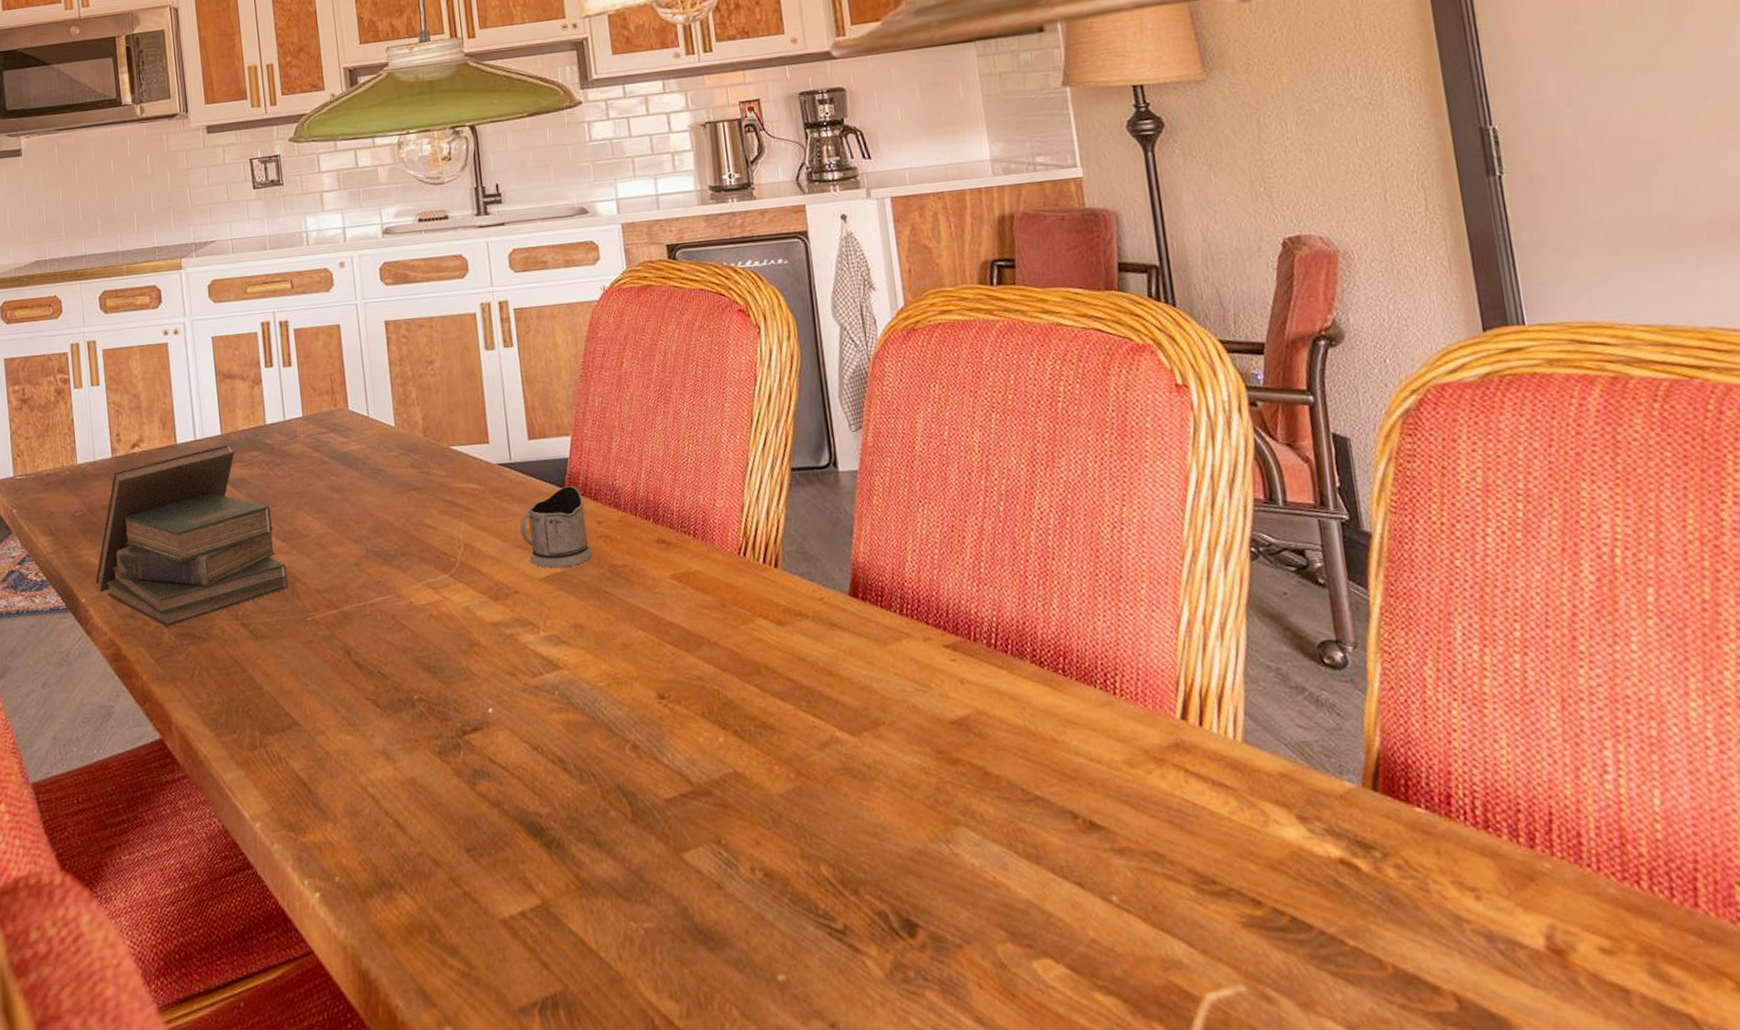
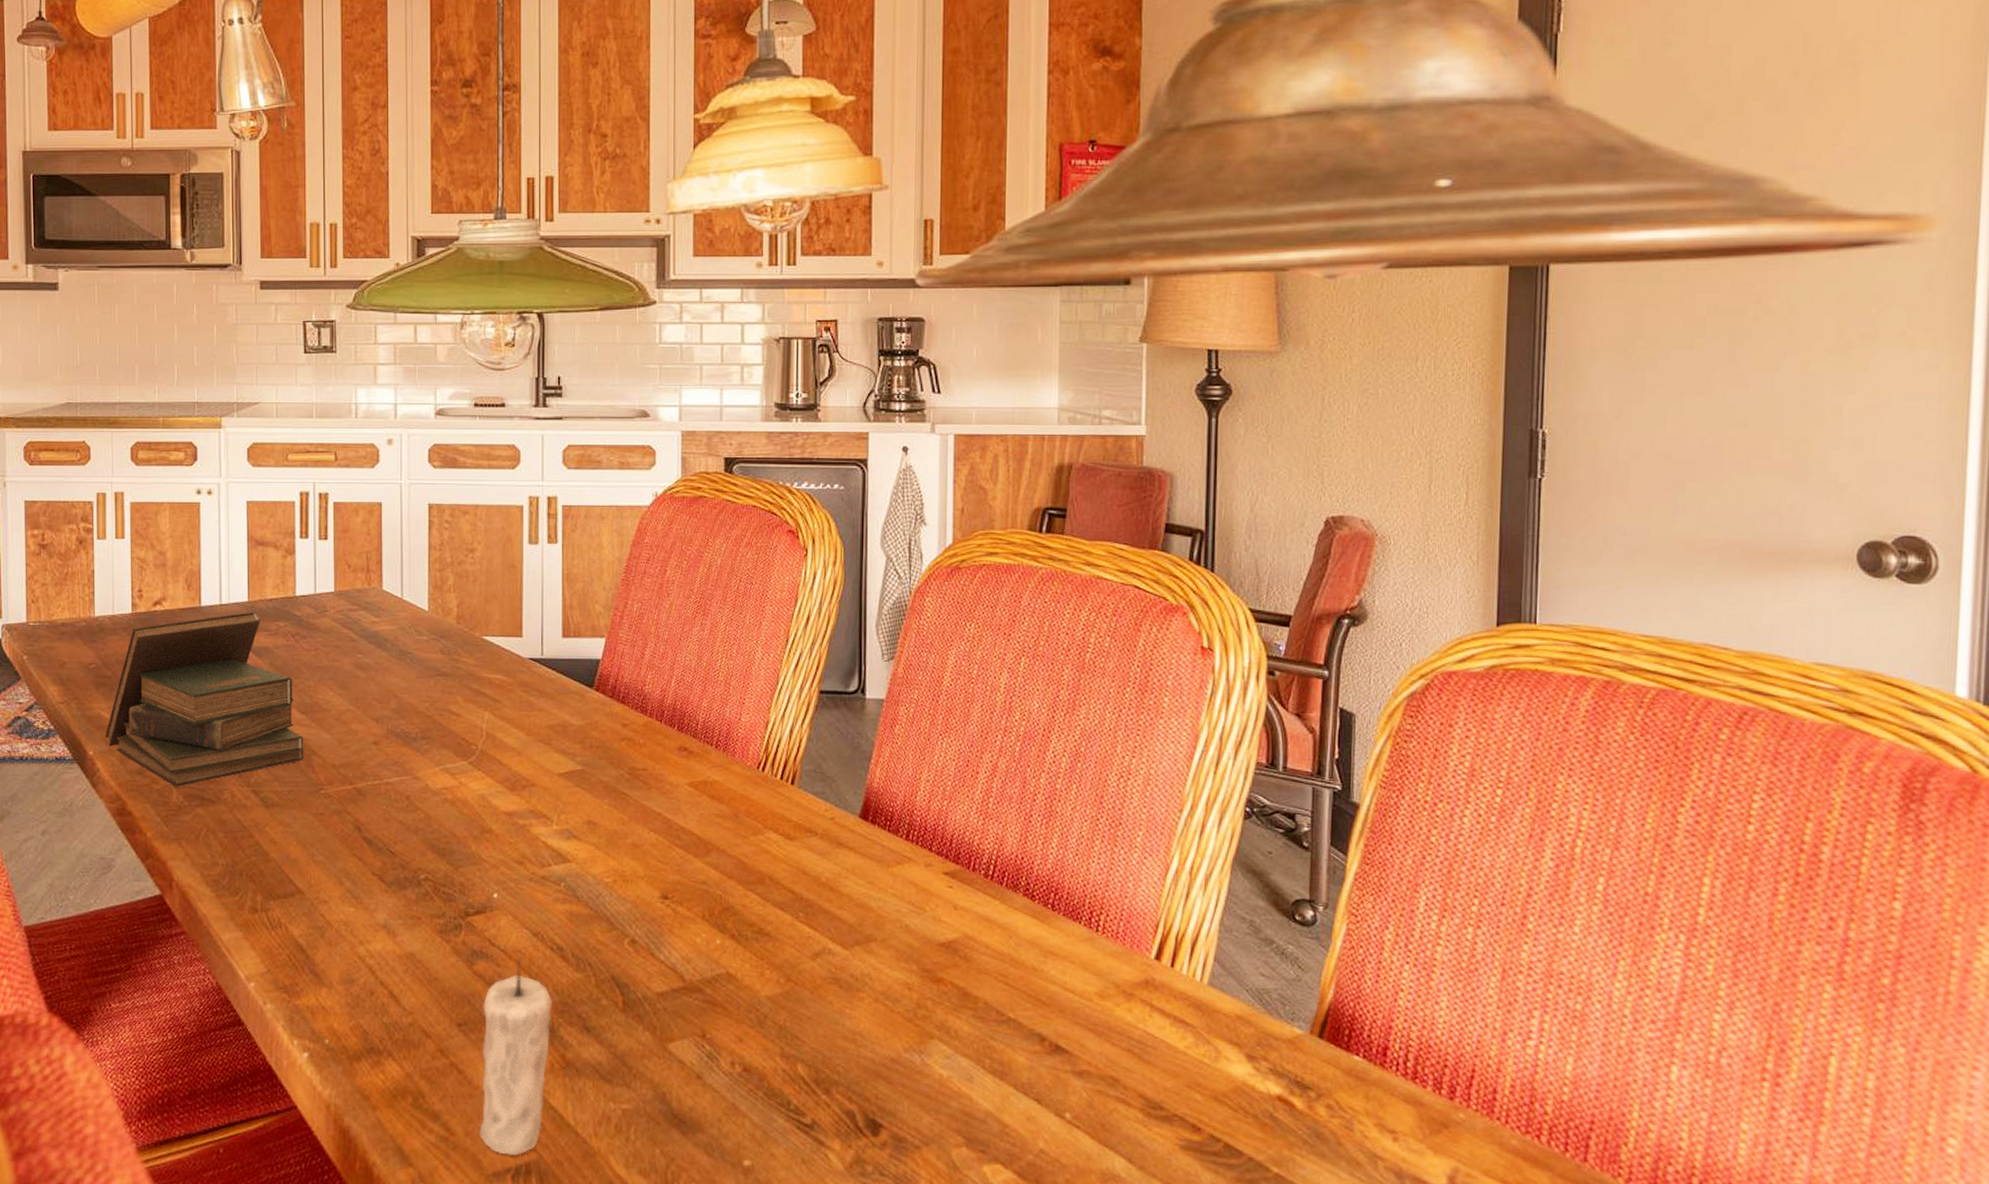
candle: none [489,769,563,989] -> present [478,953,552,1156]
tea glass holder: present [519,486,592,569] -> none [544,687,613,766]

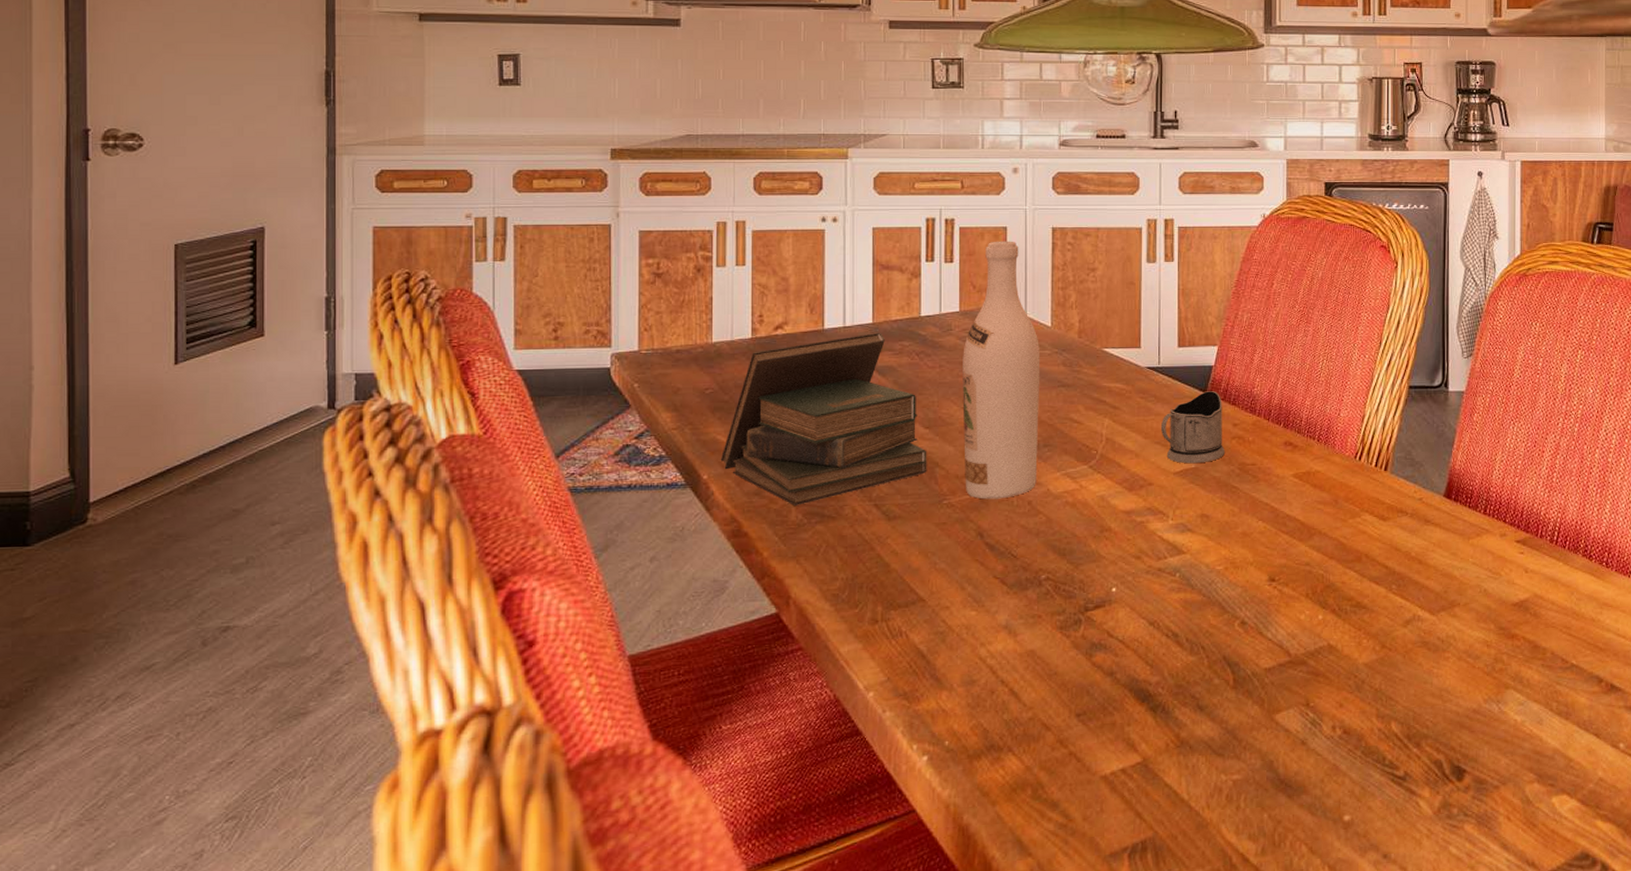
wine bottle: none [338,517,418,792] -> present [962,241,1041,500]
candle: present [478,953,552,1156] -> none [1096,642,1167,836]
tea glass holder: none [544,687,613,766] -> present [1160,391,1224,464]

